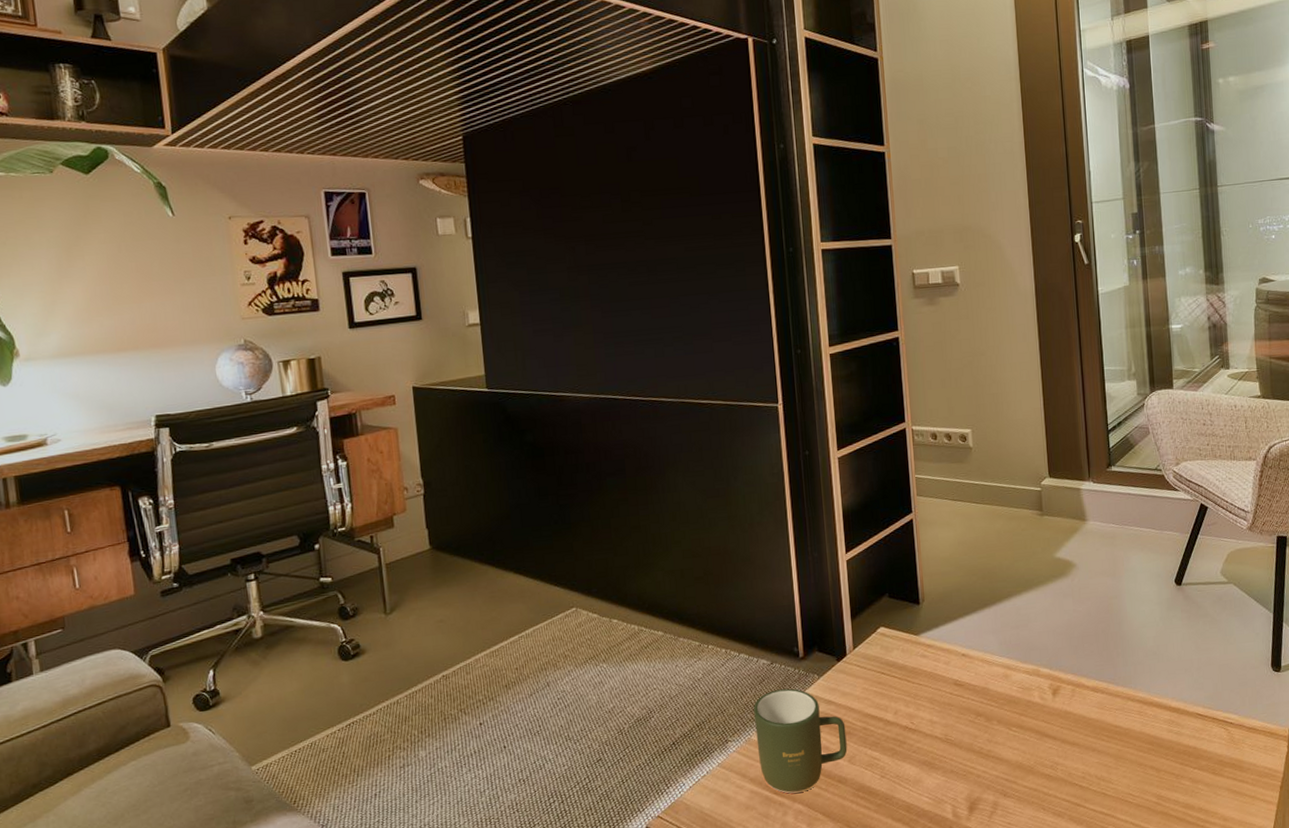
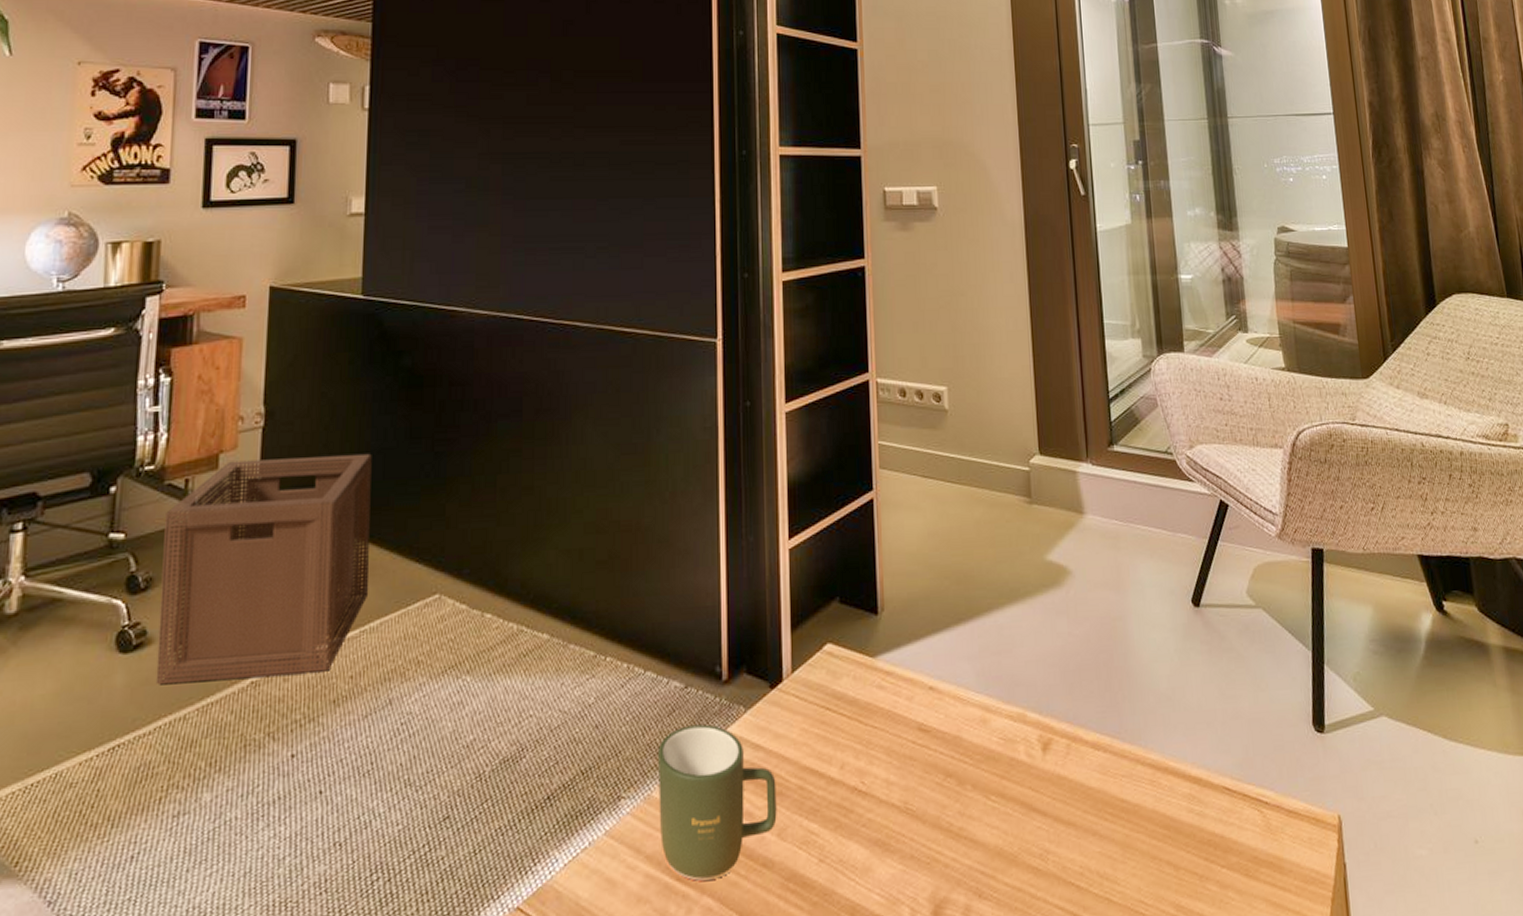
storage basket: none [360,509,522,681] -> present [155,453,372,686]

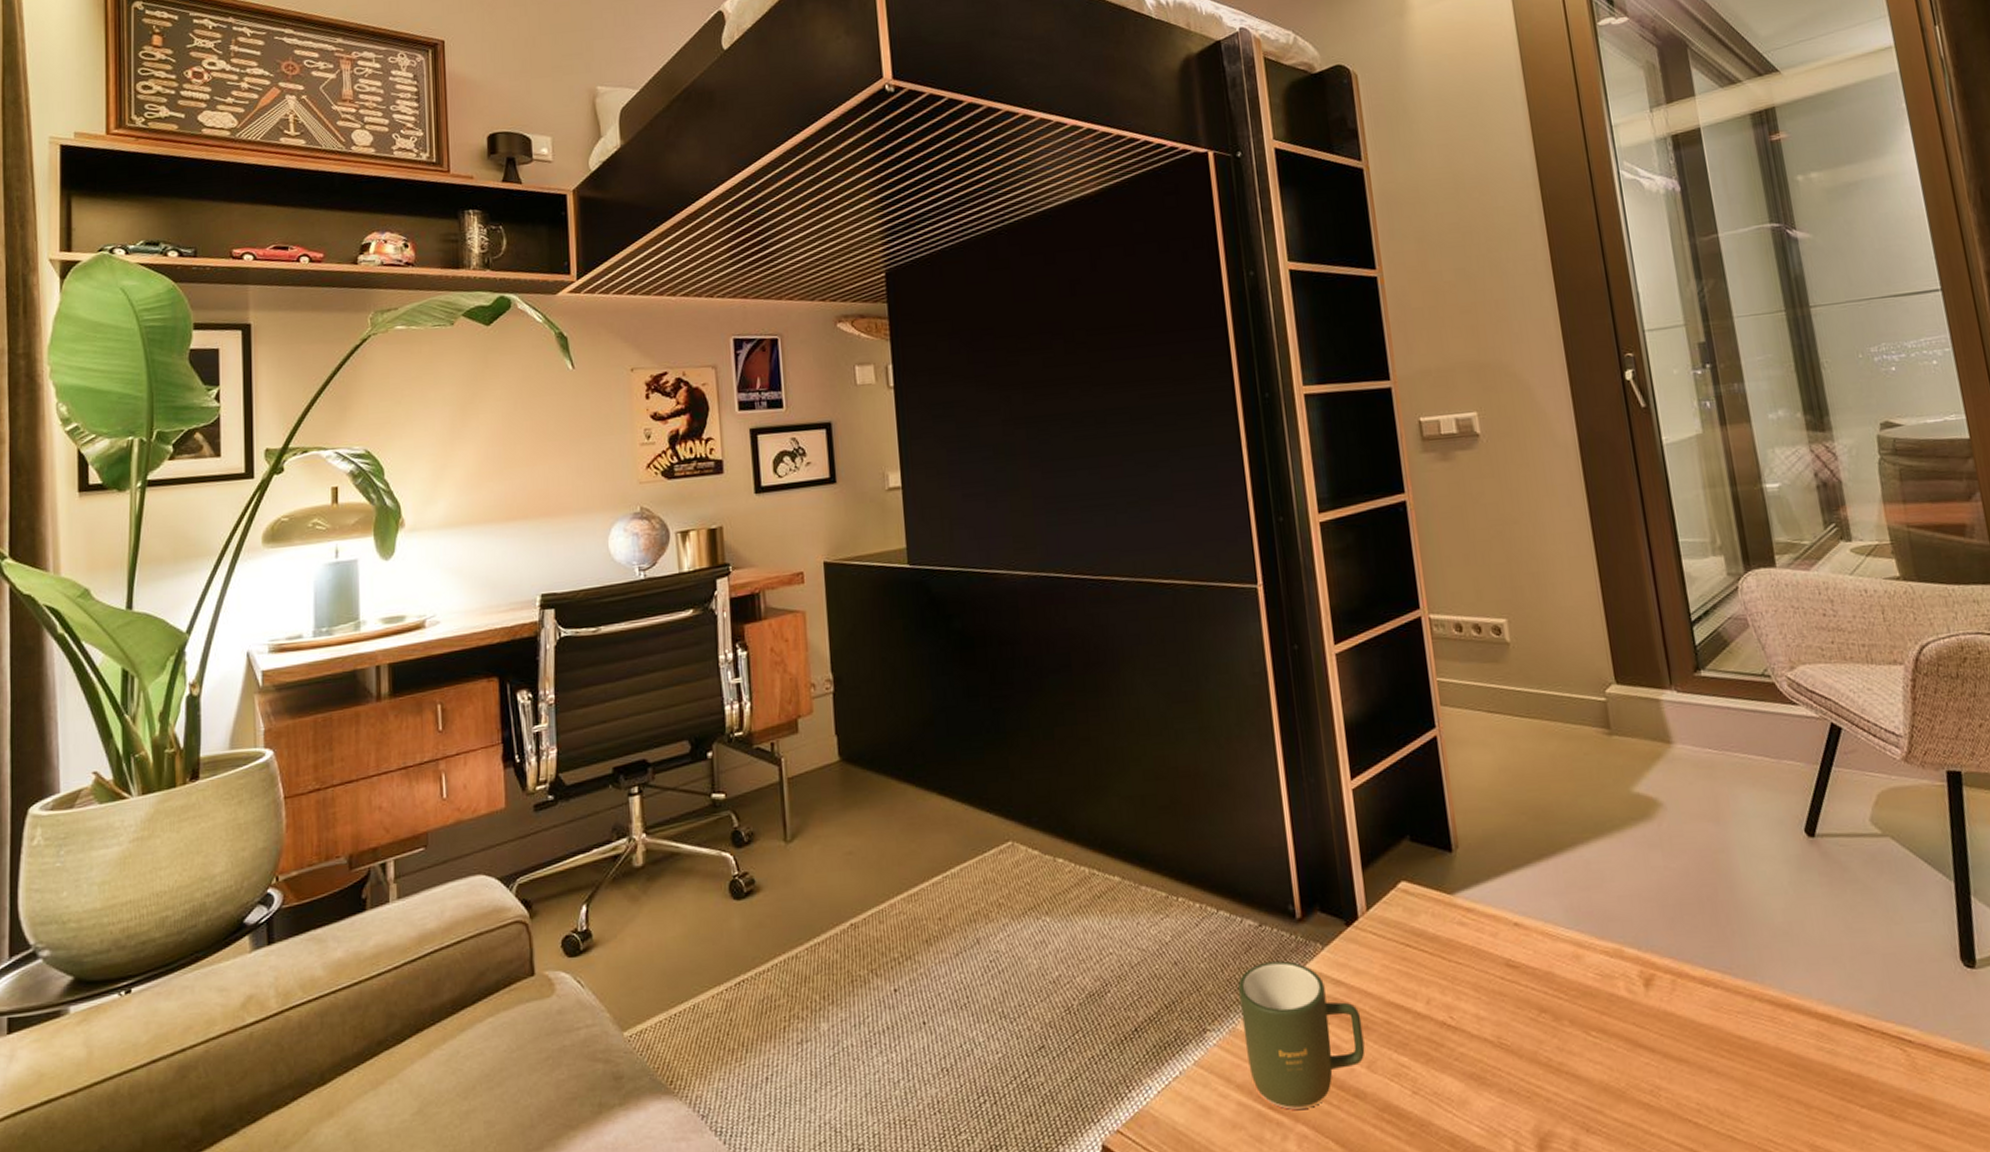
storage basket: present [155,453,372,686] -> none [758,712,947,928]

